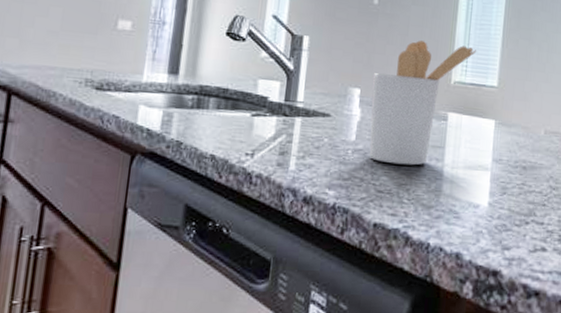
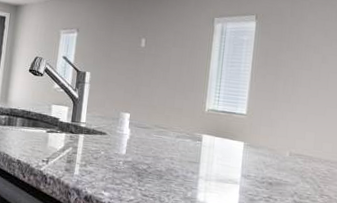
utensil holder: present [369,40,477,166] -> none [136,76,228,177]

